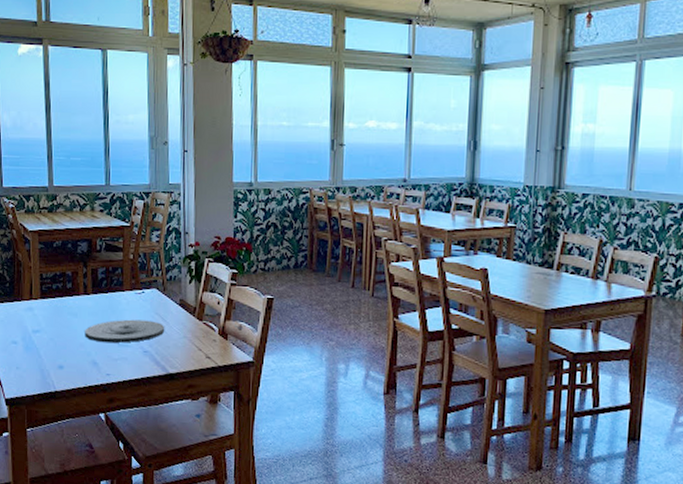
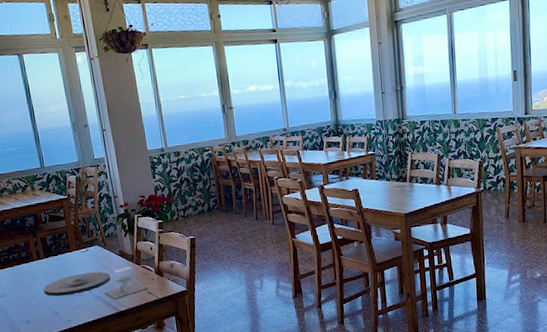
napkin holder: none [154,320,208,357] -> present [104,266,149,299]

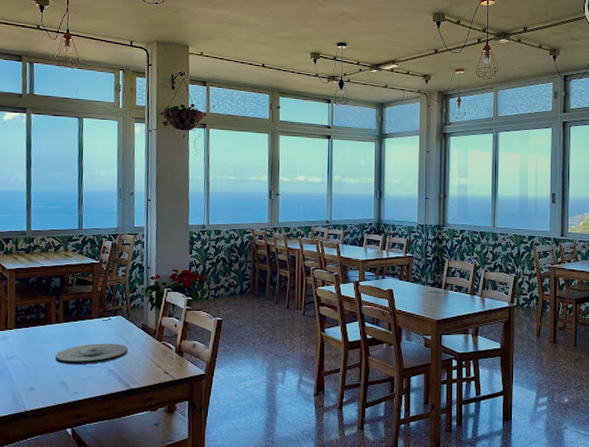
napkin holder: present [104,266,149,299] -> none [118,341,166,374]

